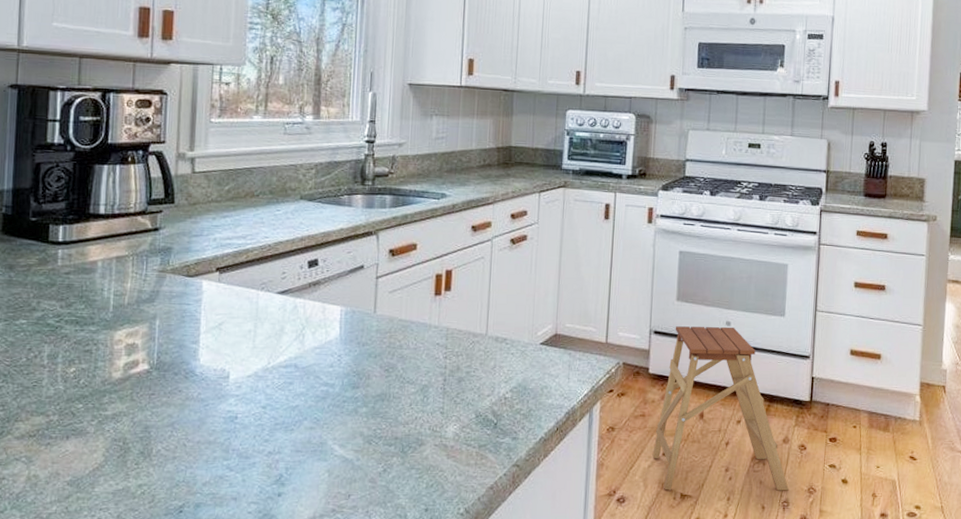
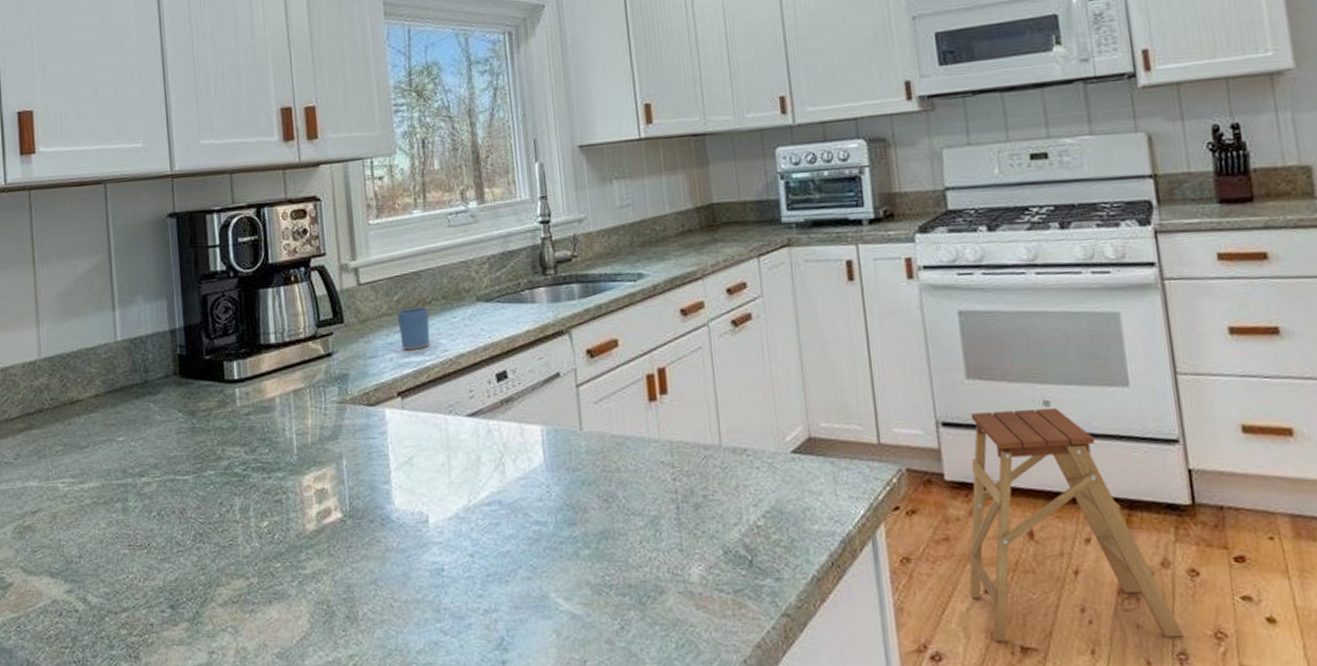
mug: none [225,198,255,234] -> present [396,307,430,351]

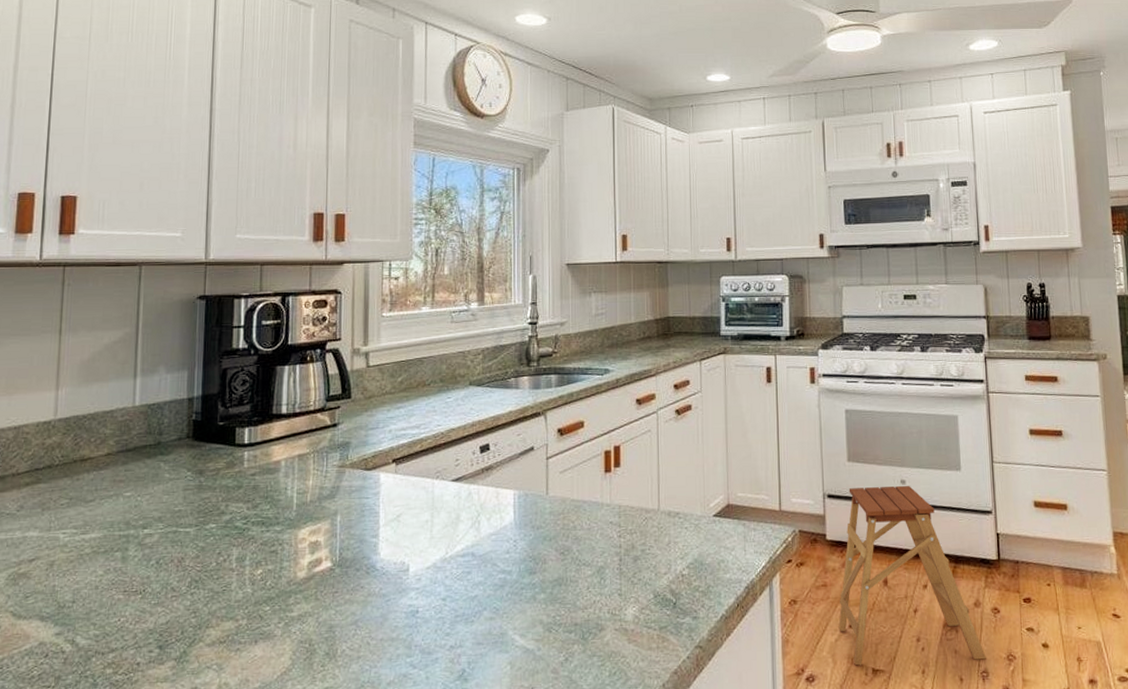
mug: present [396,307,430,351] -> none [399,388,427,424]

